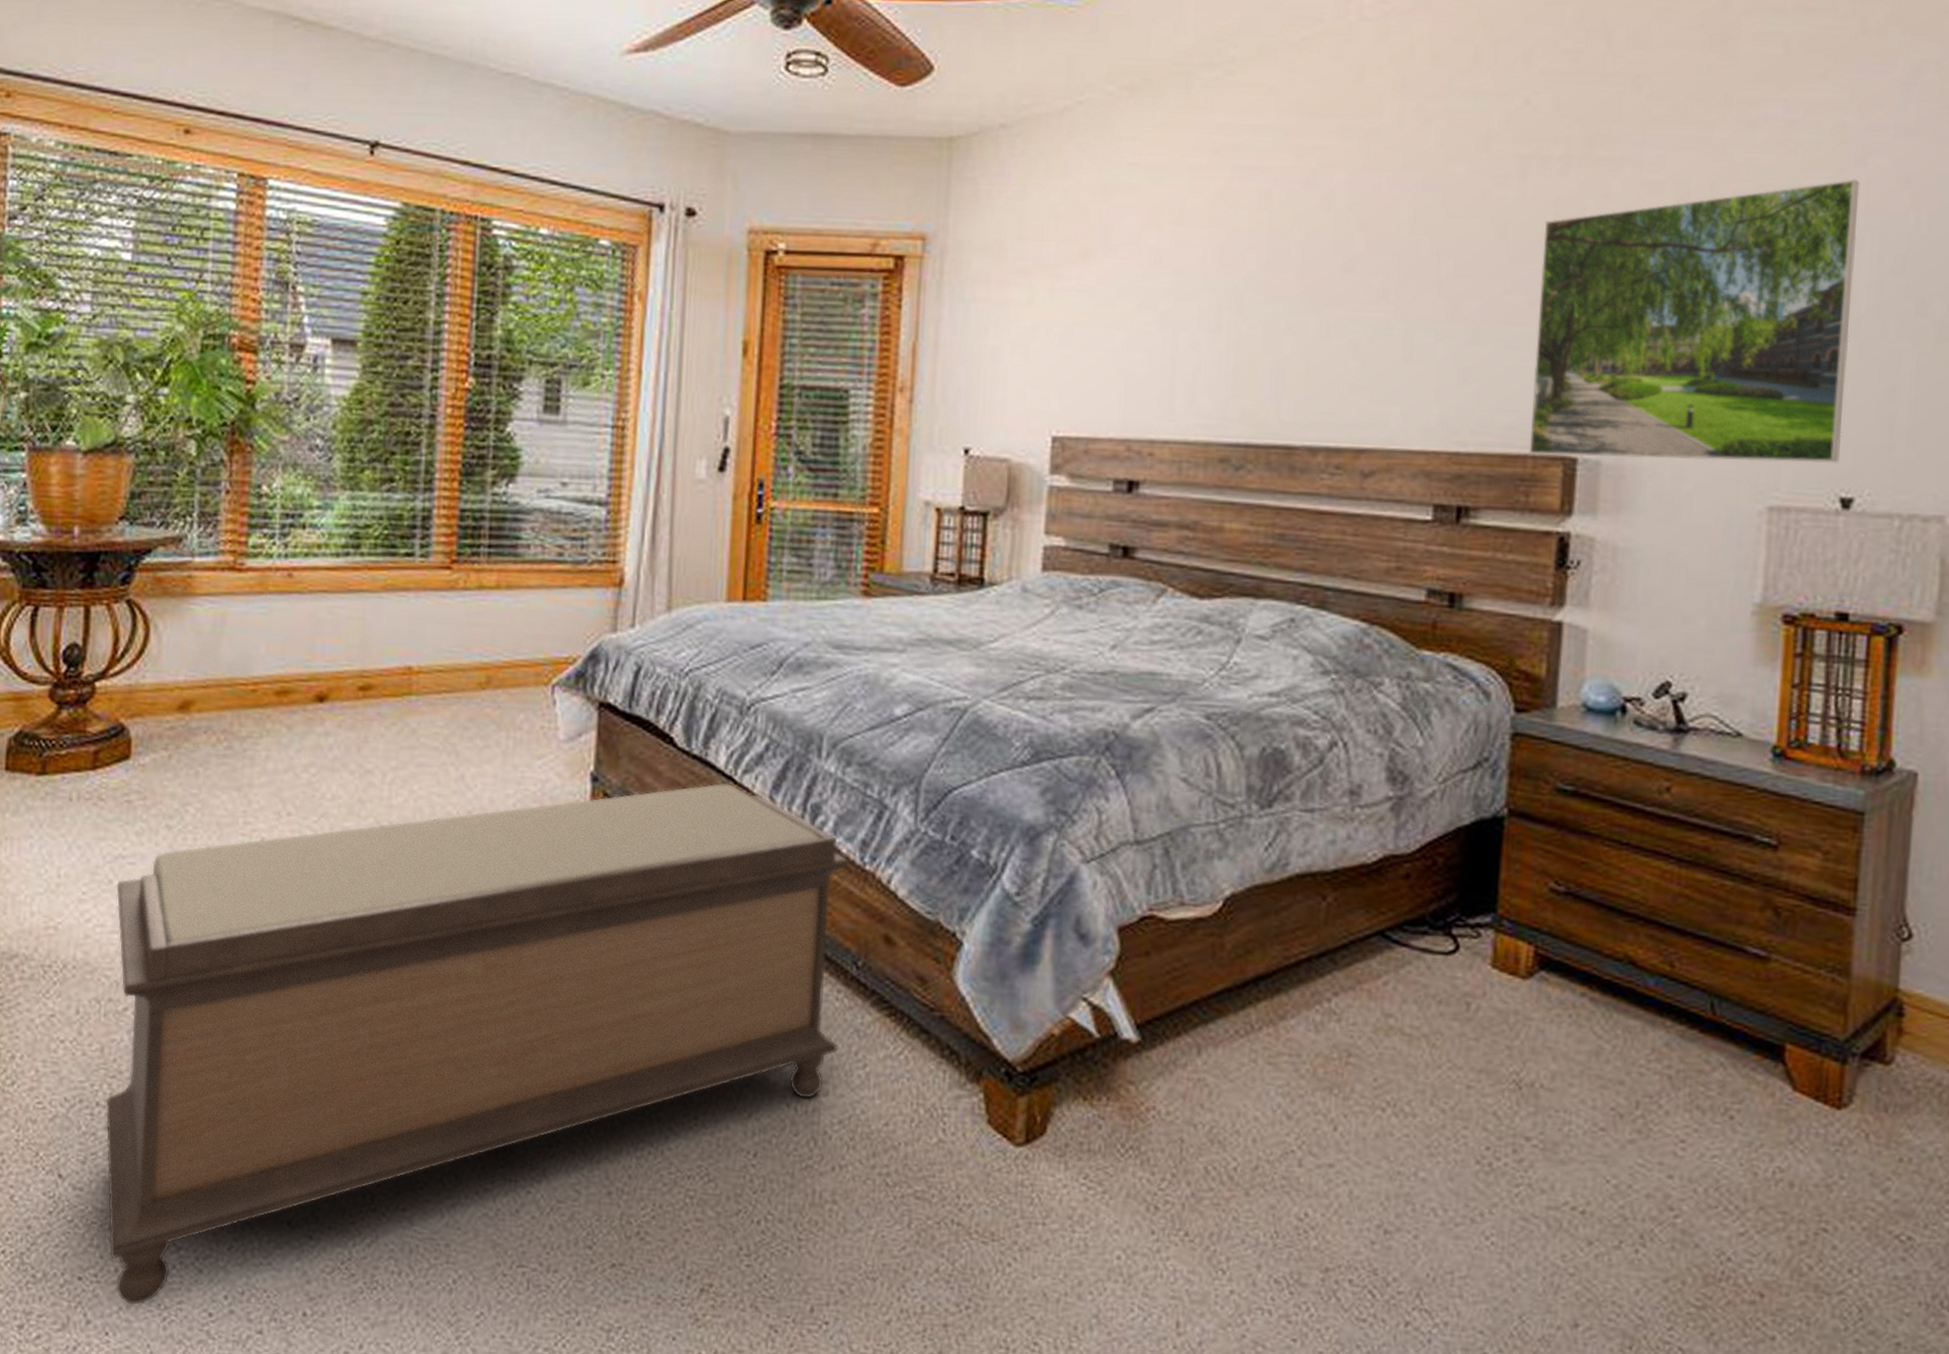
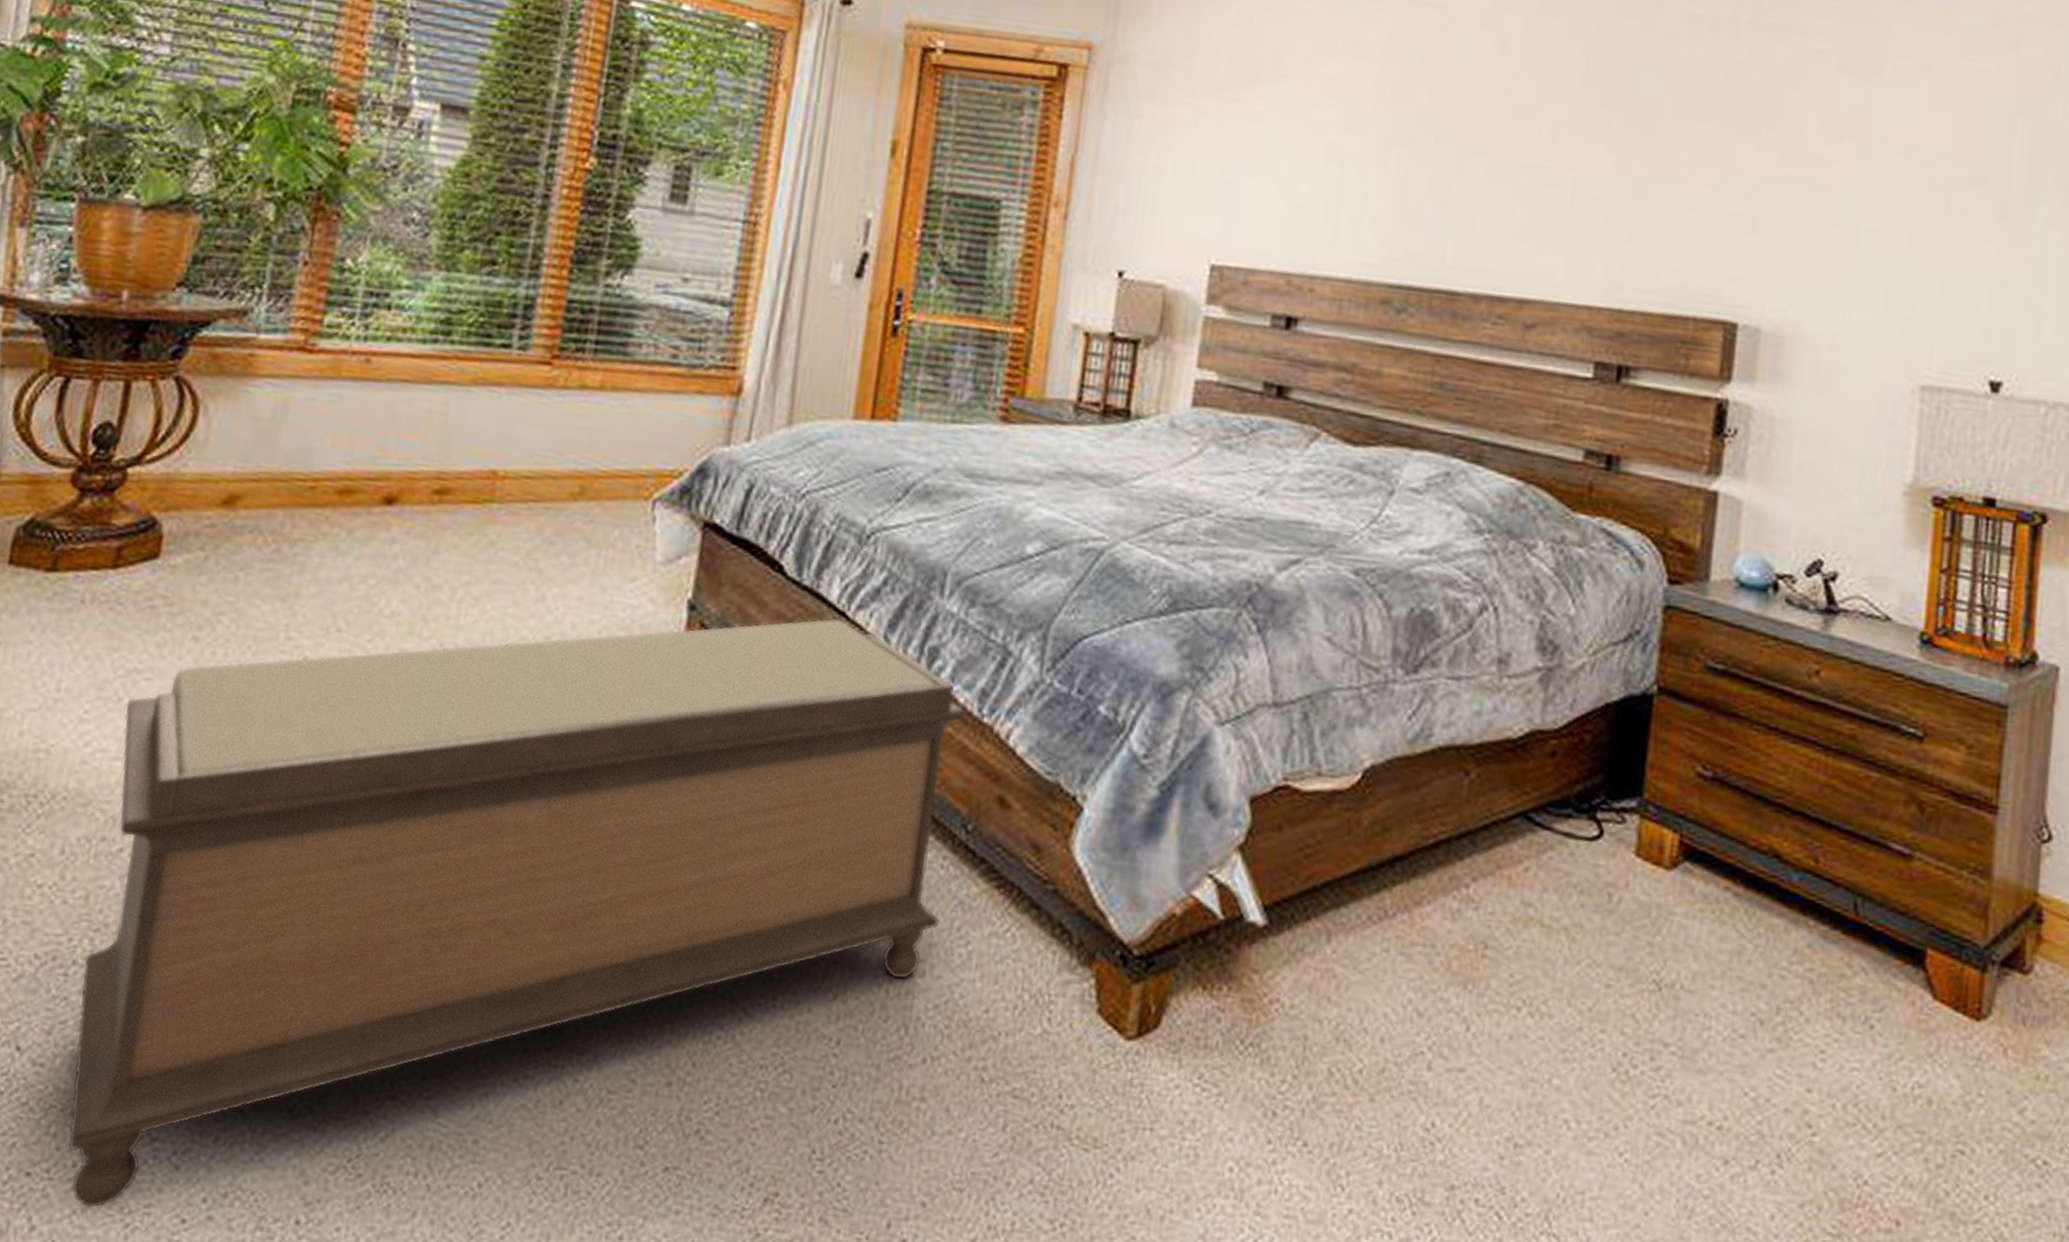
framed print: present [1529,179,1860,463] -> none [1690,64,2013,346]

